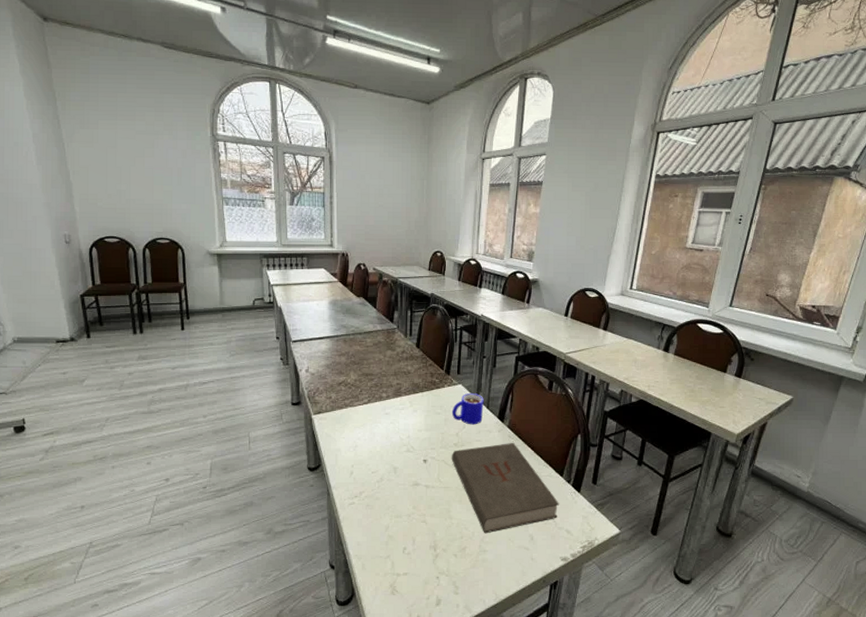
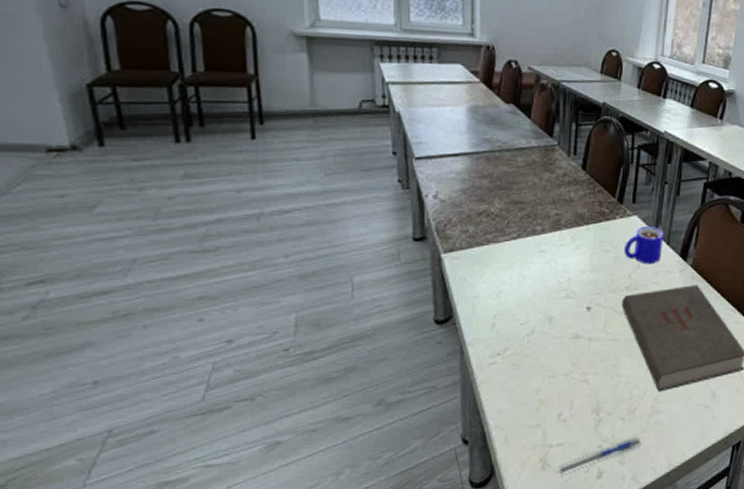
pen: none [403,571,471,602] -> present [557,436,641,477]

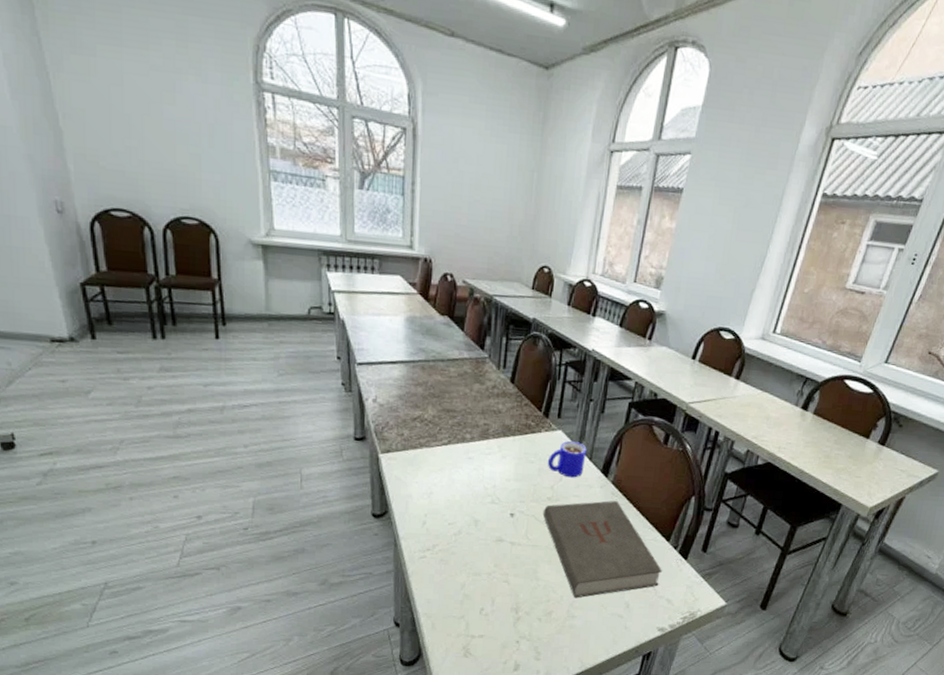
pen: present [557,436,641,477] -> none [477,636,556,665]

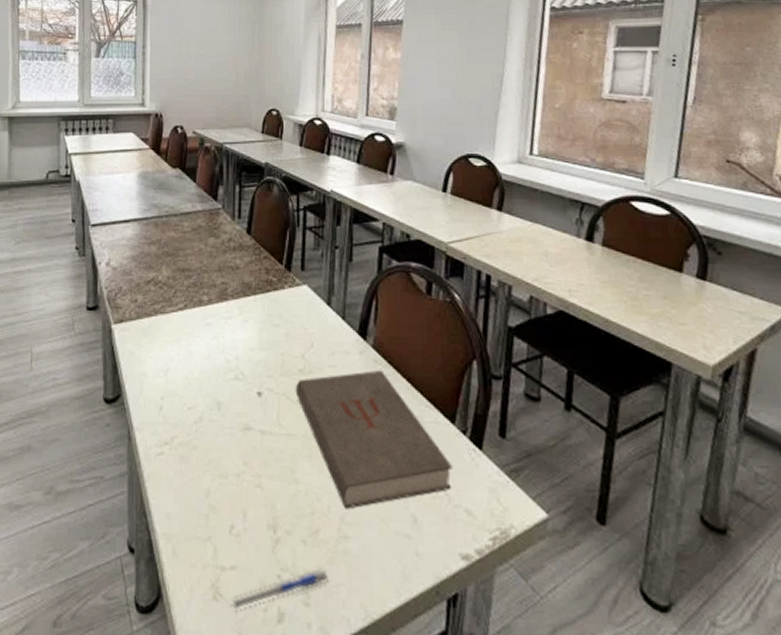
pen: none [477,636,556,665] -> present [230,568,328,614]
mug: present [547,440,587,478] -> none [294,296,338,343]

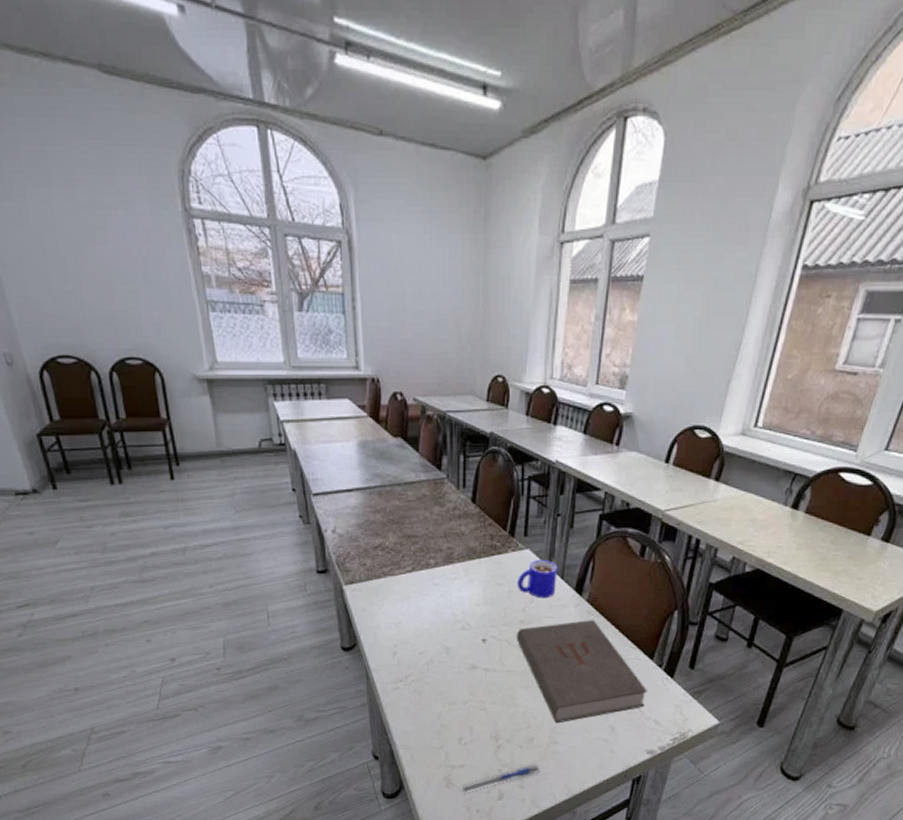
mug: none [294,296,338,343] -> present [516,559,558,598]

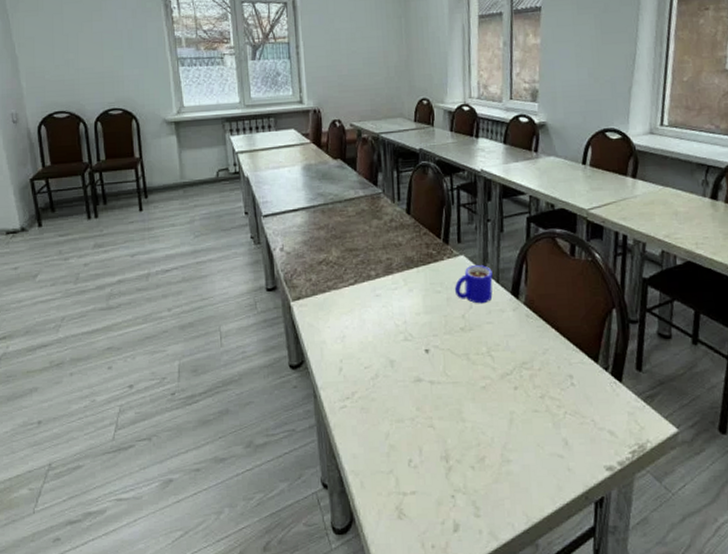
pen: present [460,764,539,795] -> none [413,487,495,528]
book: present [516,619,648,724] -> none [458,322,598,439]

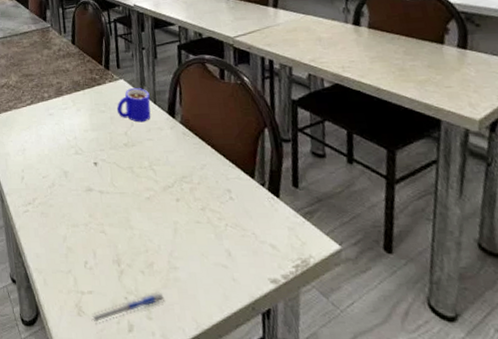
pen: none [413,487,495,528] -> present [91,291,165,326]

